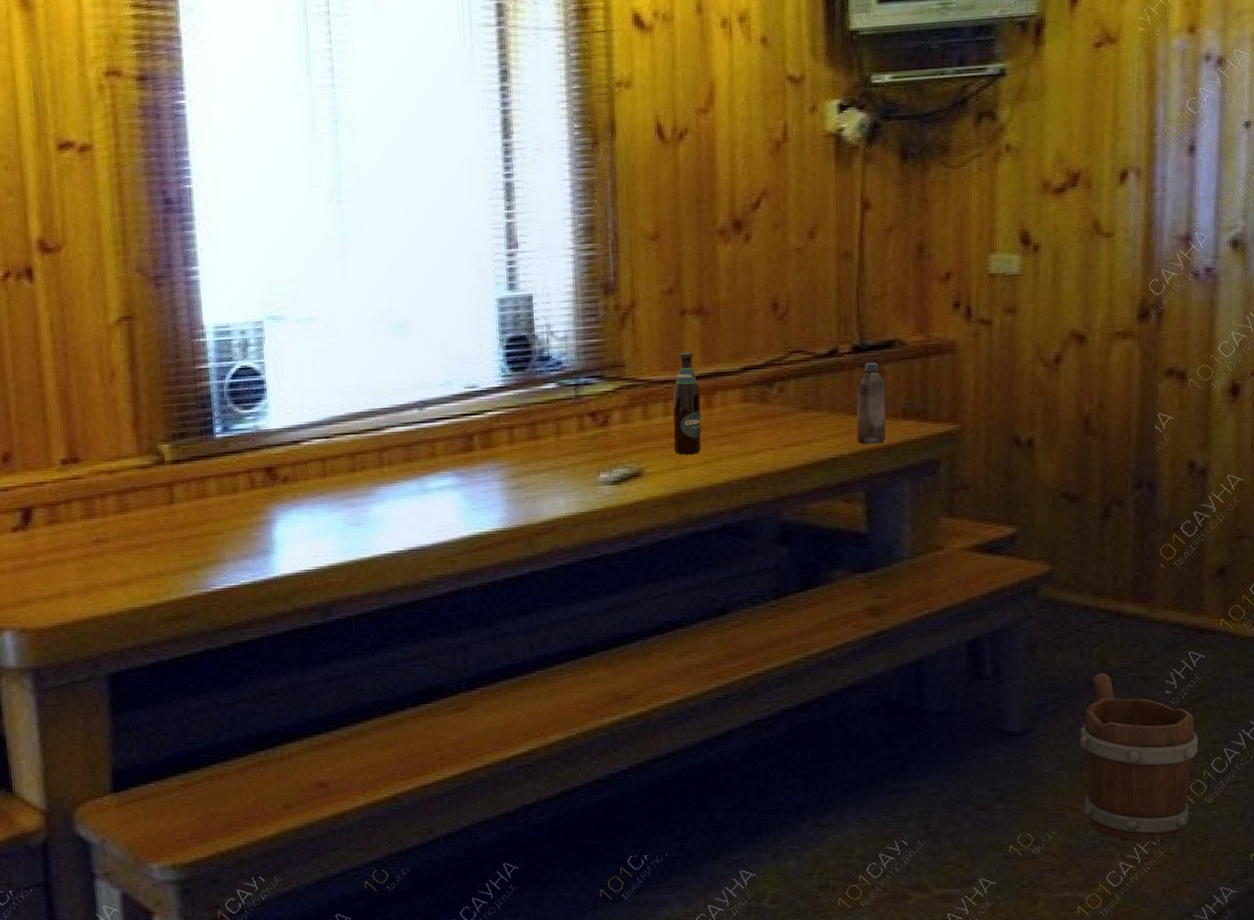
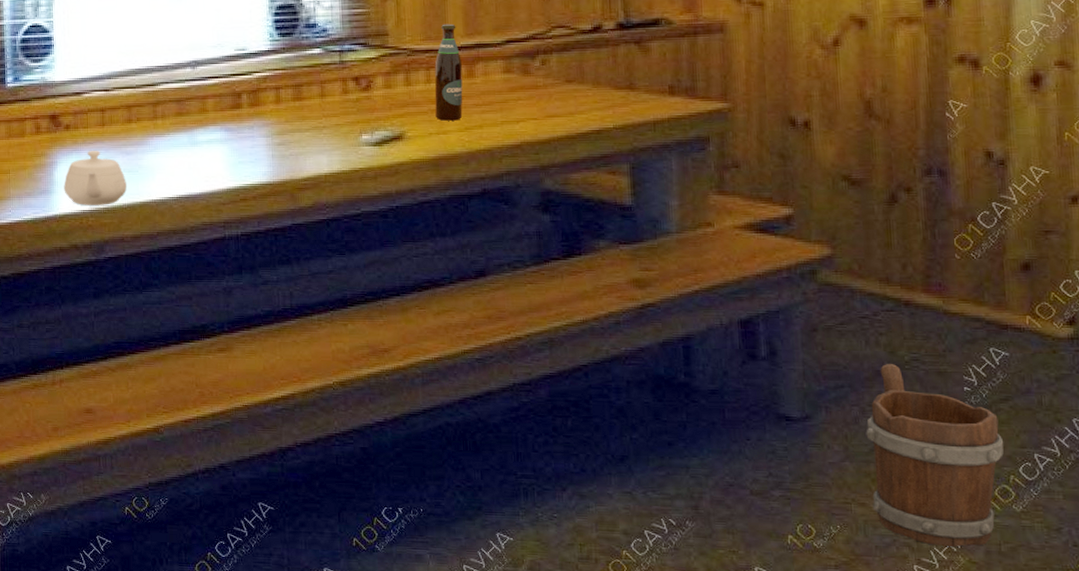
teapot: none [284,504,353,565] -> present [63,151,127,205]
water bottle: present [856,362,887,444] -> none [621,39,653,119]

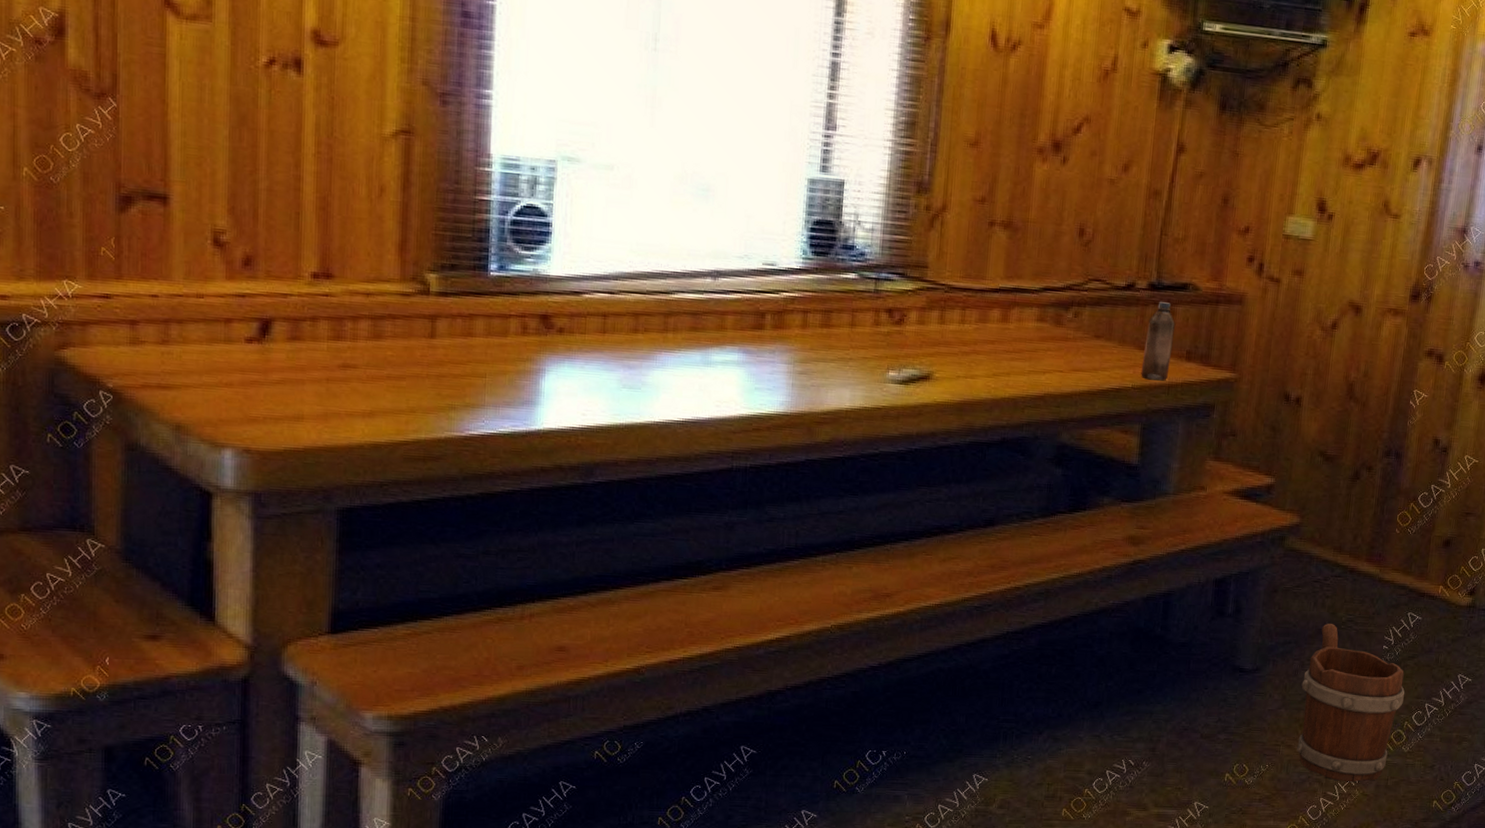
teapot: present [63,151,127,205] -> none [551,360,626,424]
bottle: present [434,23,463,121] -> none [965,263,998,366]
water bottle: none [621,39,653,119] -> present [1141,301,1176,381]

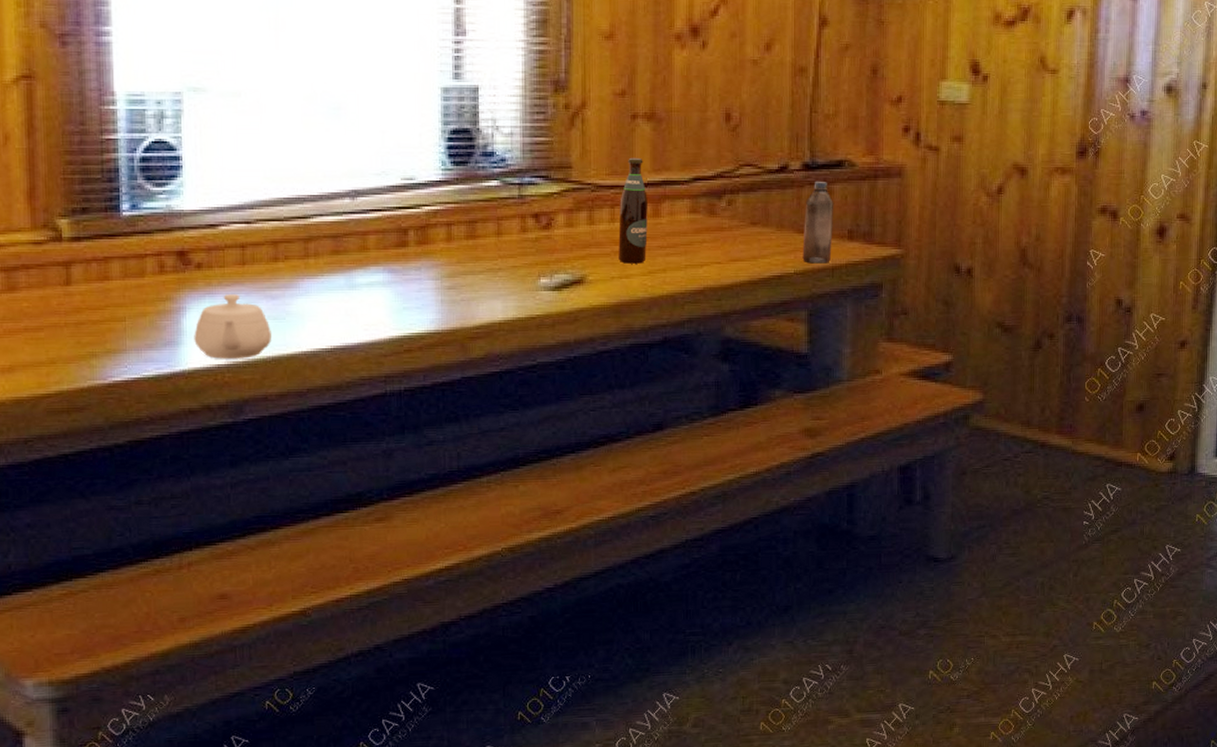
teapot: none [551,360,626,424] -> present [194,294,271,359]
bottle: none [965,263,998,366] -> present [618,157,648,264]
bucket: present [1297,623,1405,783] -> none [1001,503,1112,670]

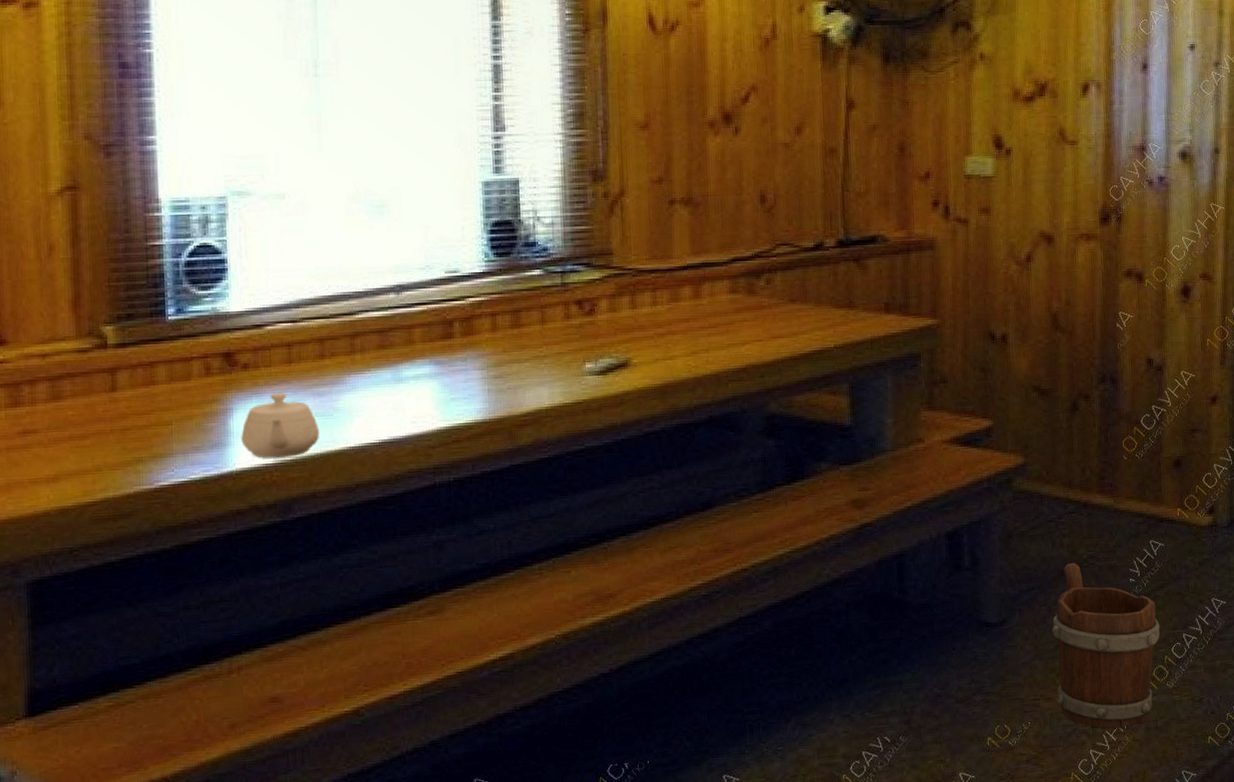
bottle: present [618,157,648,264] -> none [660,241,690,345]
water bottle: present [802,181,834,264] -> none [841,256,870,337]
bucket: none [1001,503,1112,670] -> present [1052,563,1160,729]

